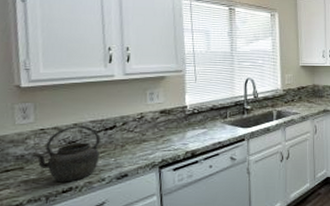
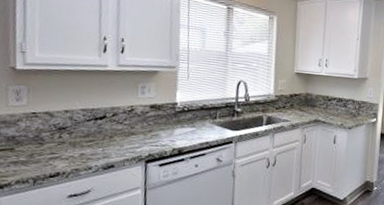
kettle: present [31,126,101,183] -> none [21,112,90,168]

